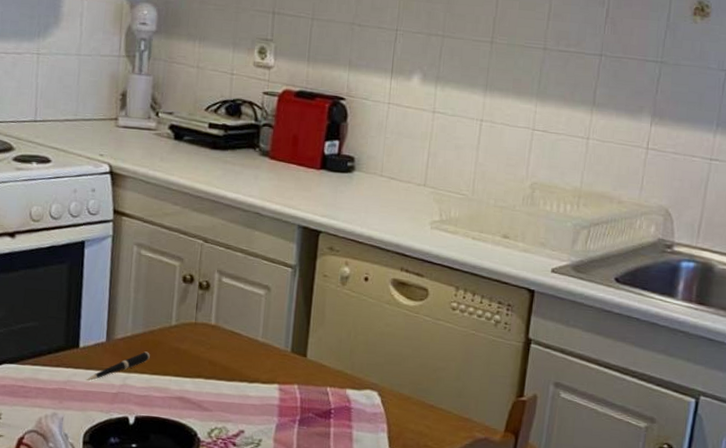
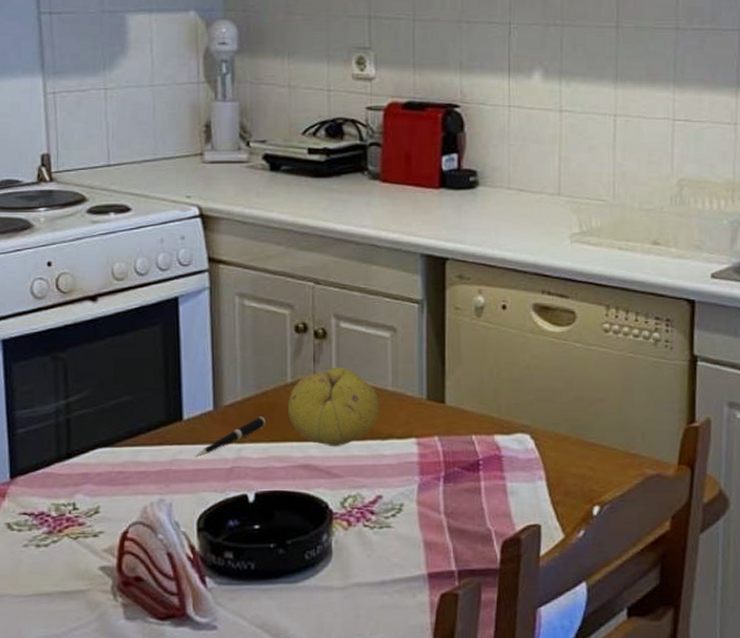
fruit: none [170,316,250,384] -> present [288,367,380,446]

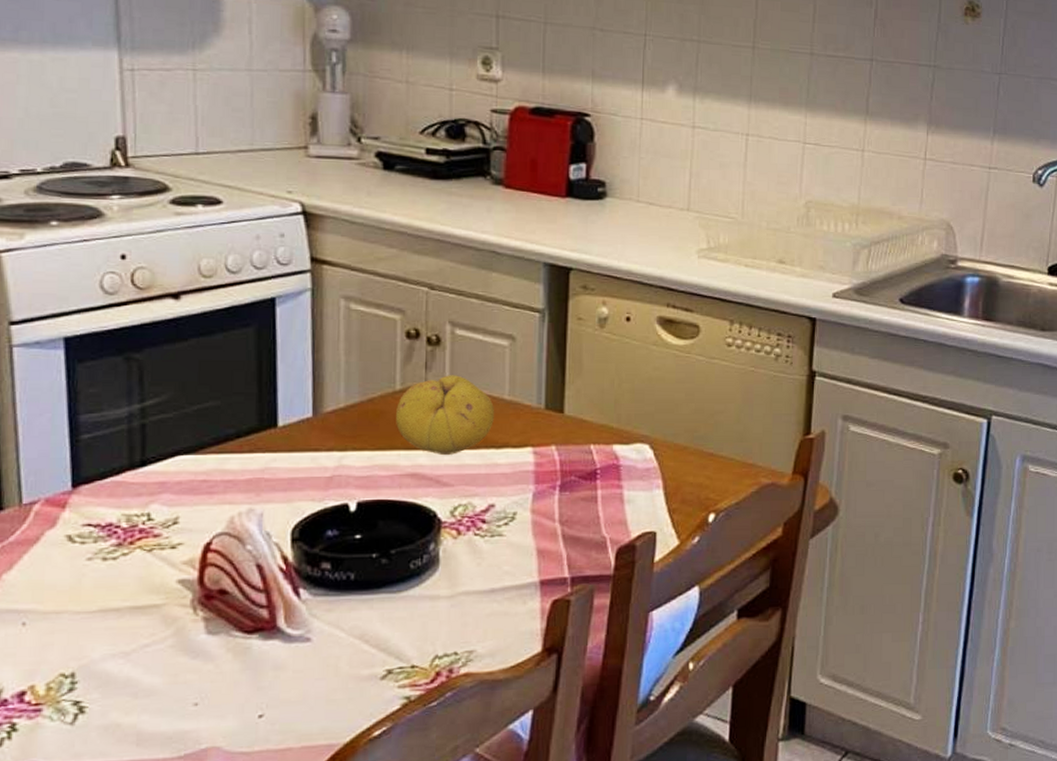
pen: present [194,416,266,458] -> none [289,424,371,466]

